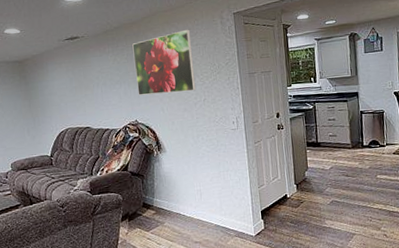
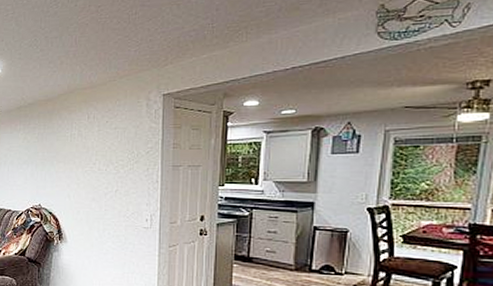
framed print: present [132,29,197,95] -> none [44,110,110,180]

